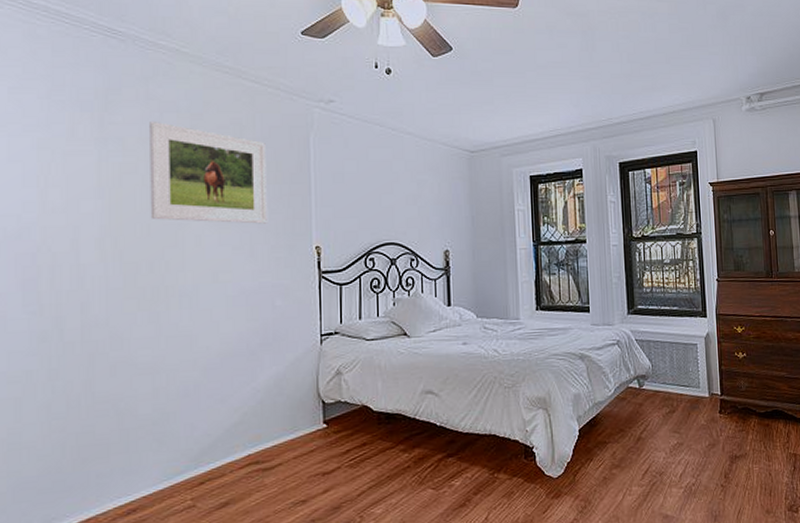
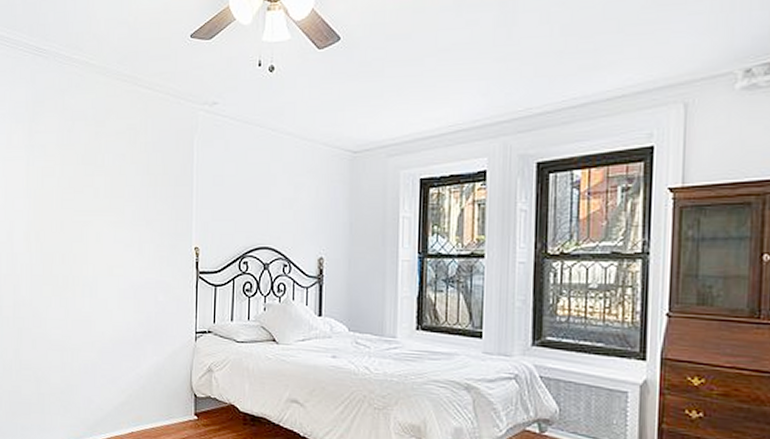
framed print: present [149,122,269,224] -> none [63,130,155,224]

